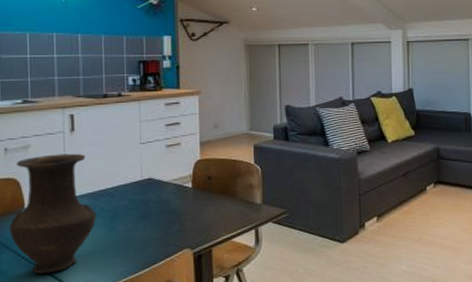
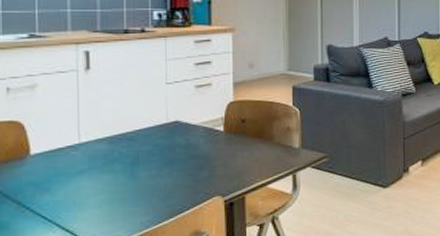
vase: present [10,153,96,274] -> none [12,93,114,226]

